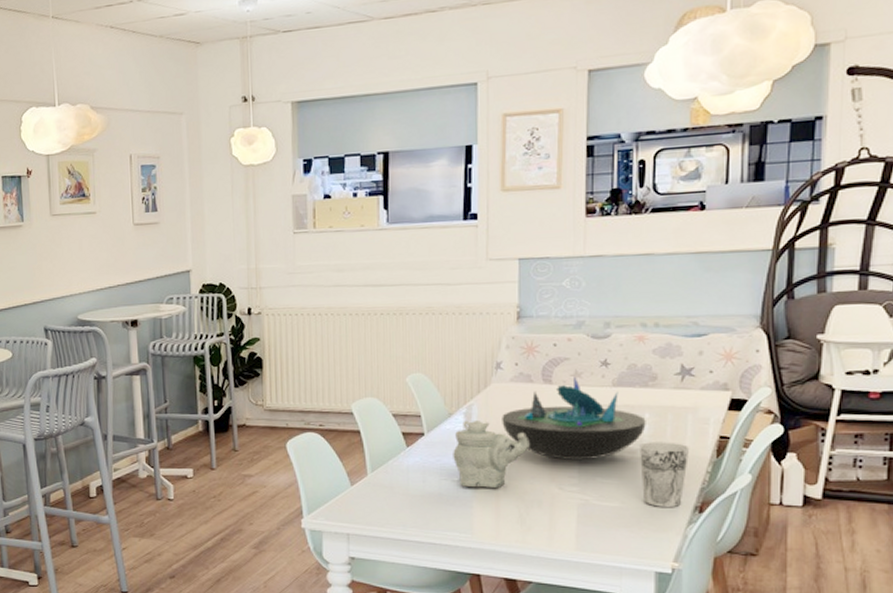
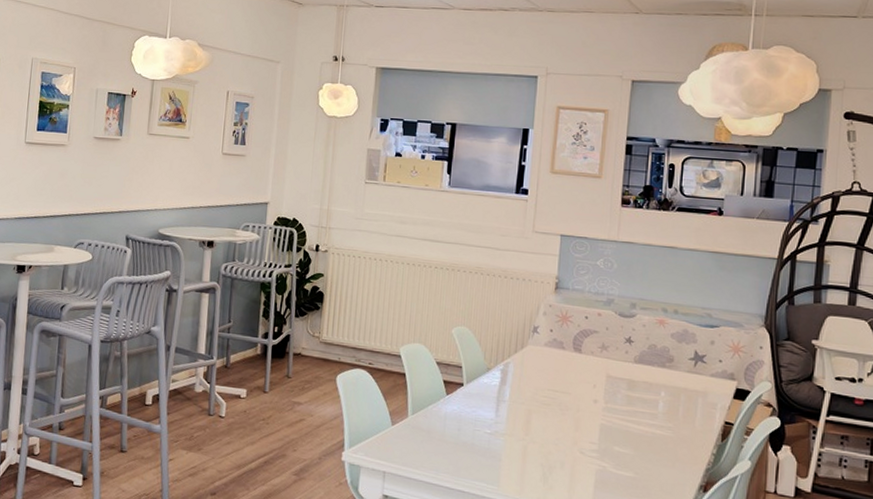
teapot: present [453,419,530,488] -> none [487,377,558,445]
decorative bowl: present [502,376,646,461] -> none [534,349,662,429]
cup: present [640,442,690,507] -> none [654,418,699,484]

